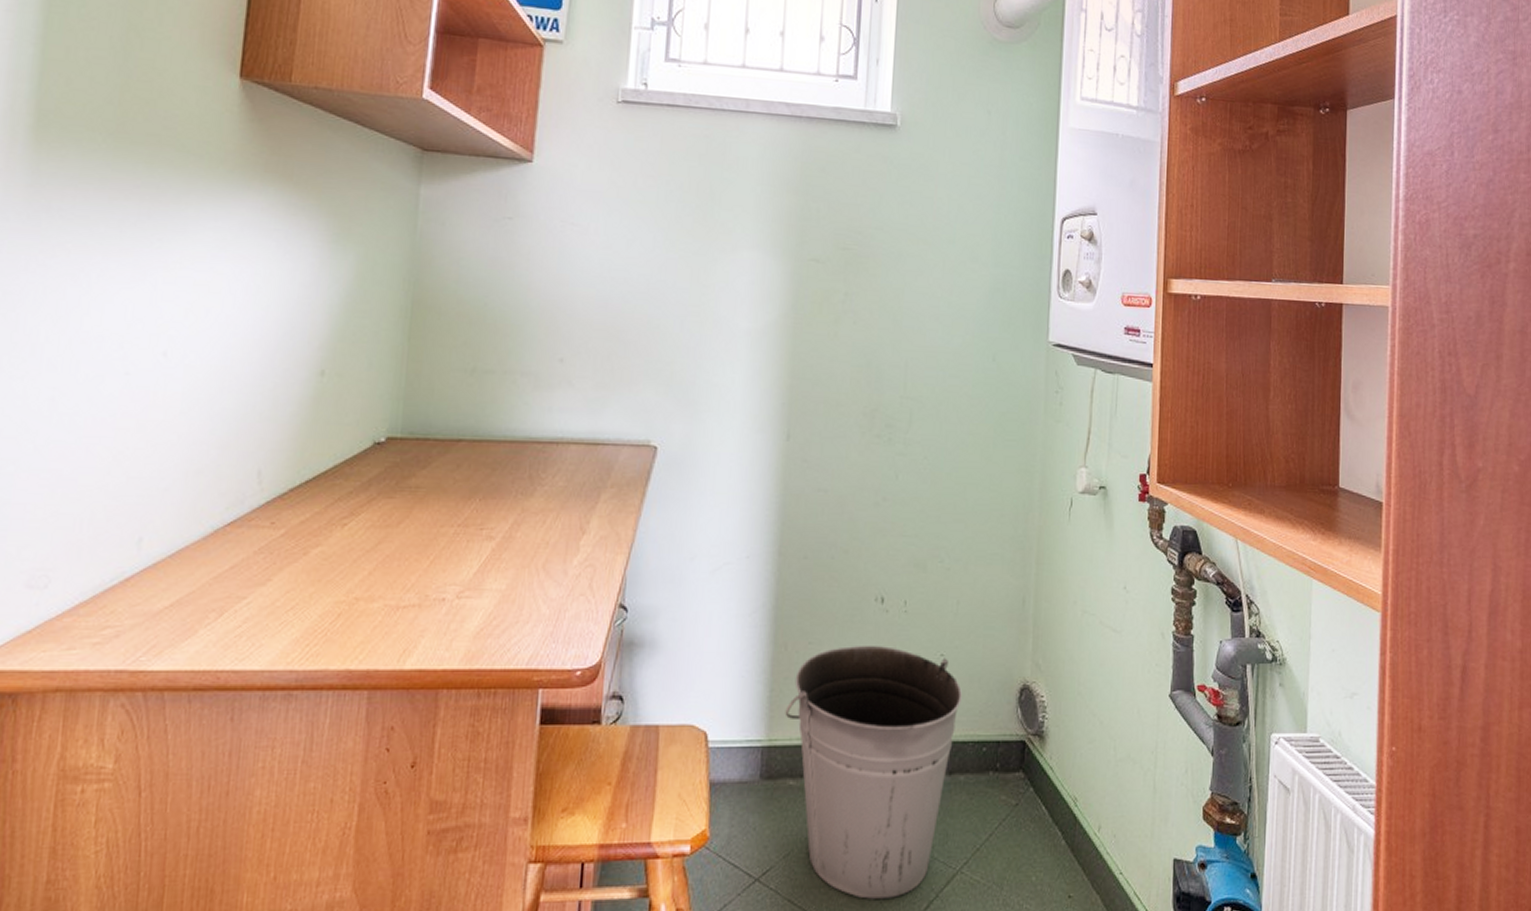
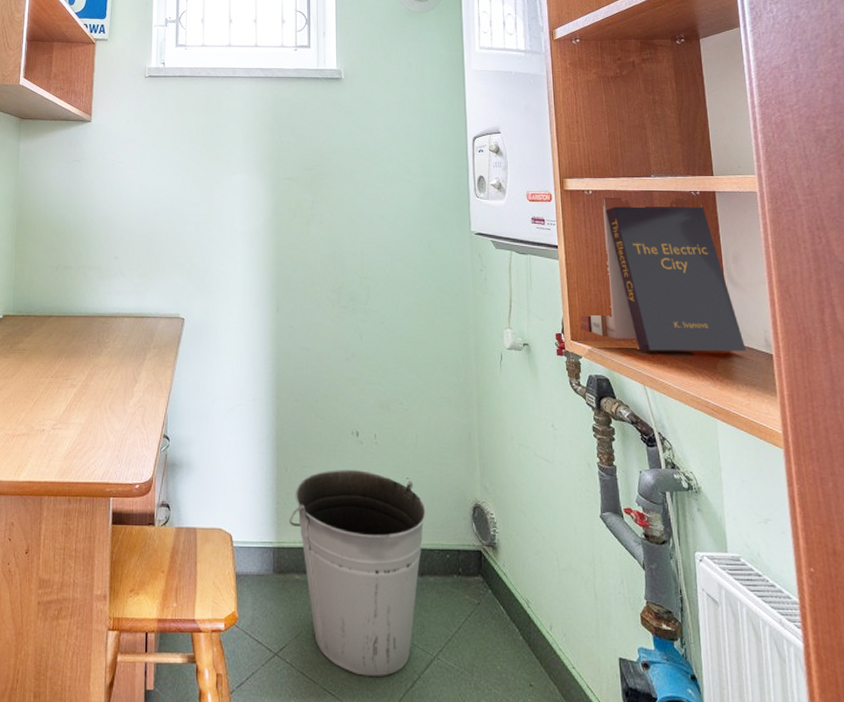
books: none [1170,298,1355,499] -> present [580,190,747,352]

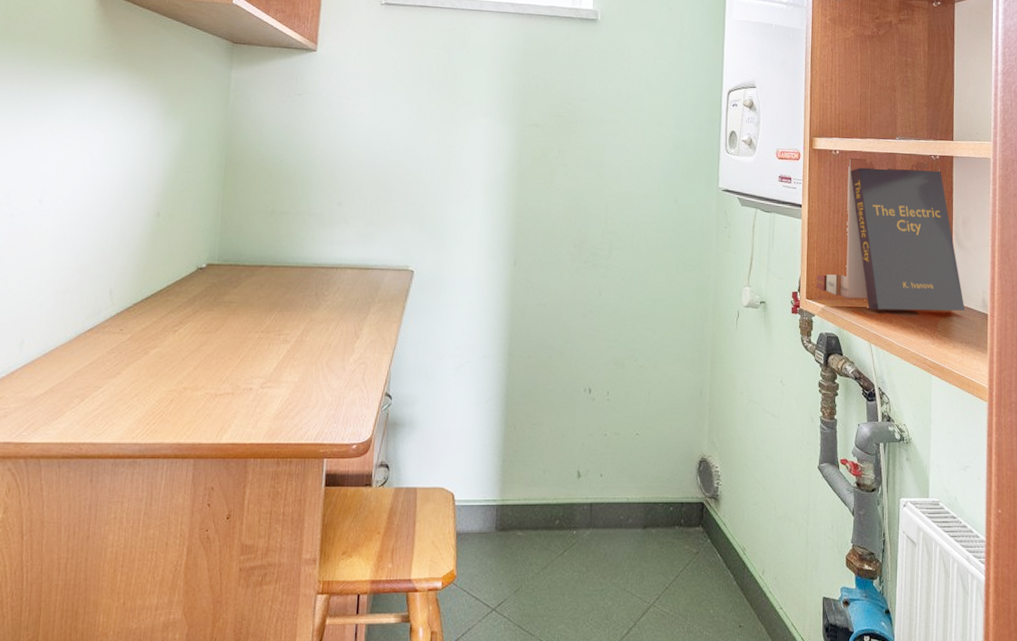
bucket: present [289,469,427,676] -> none [514,426,654,626]

